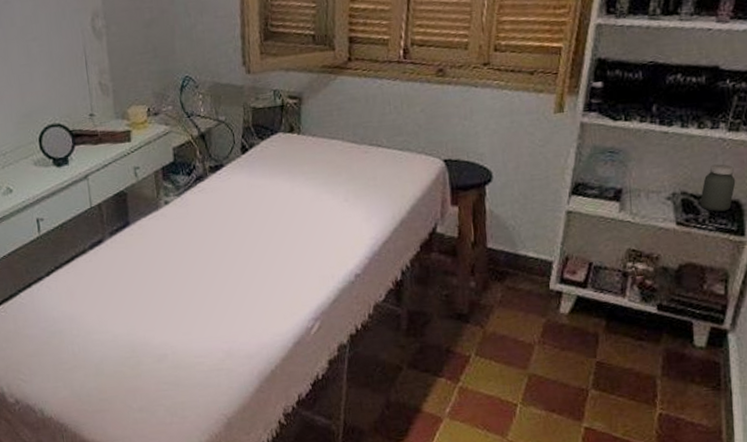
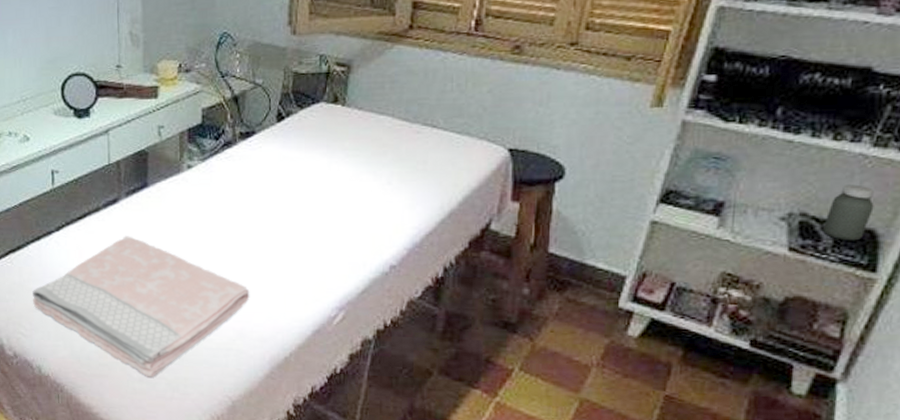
towel: none [28,273,234,406] -> present [32,236,250,378]

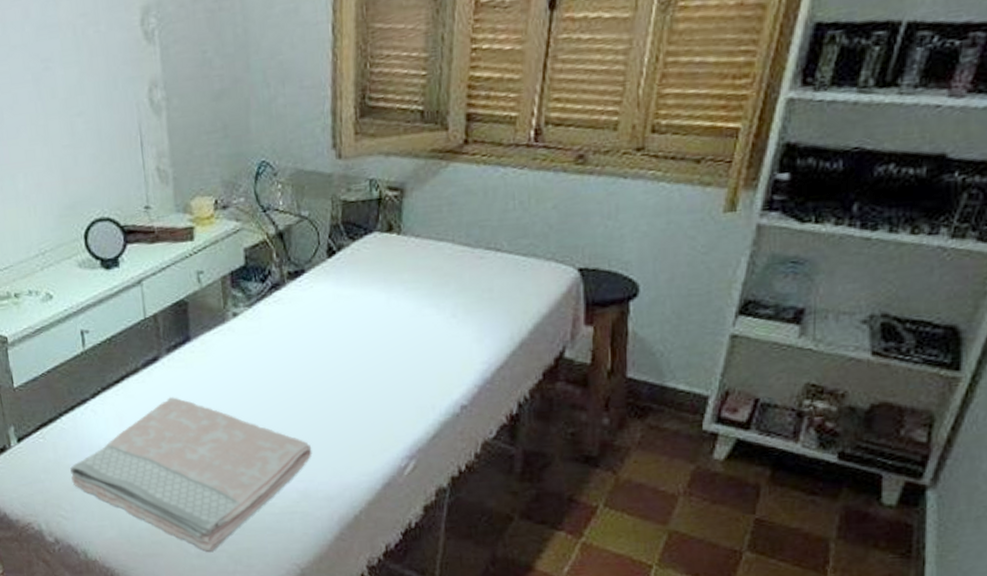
jar: present [823,184,874,241] -> none [905,279,955,340]

